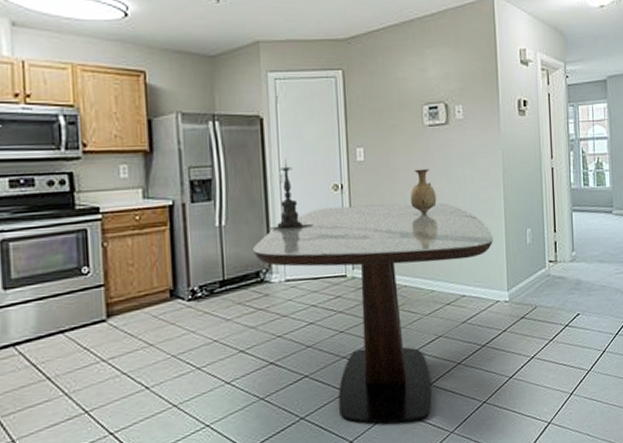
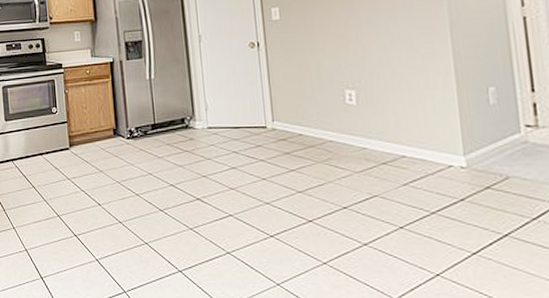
dining table: present [253,203,493,424] -> none [178,59,441,280]
candle holder: present [267,158,313,231] -> none [189,20,232,84]
vase: present [410,168,437,215] -> none [332,24,364,71]

